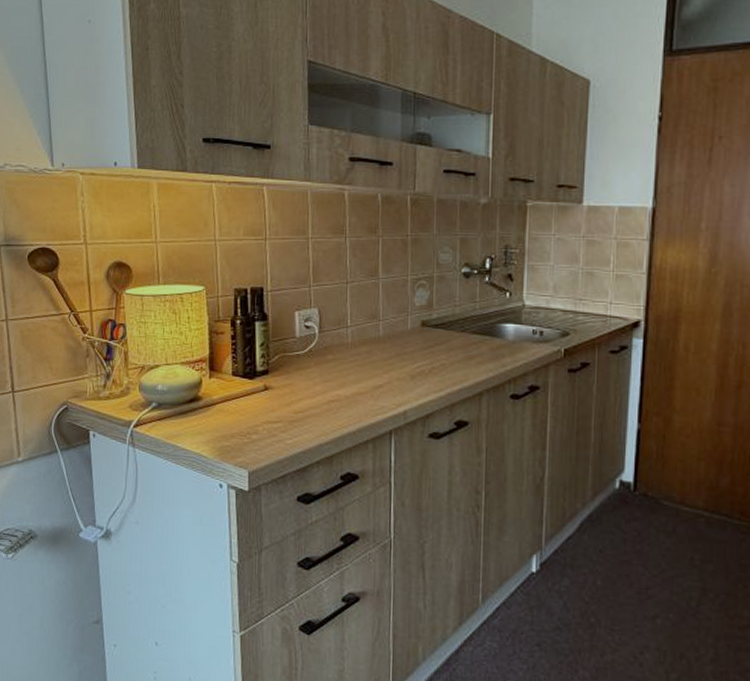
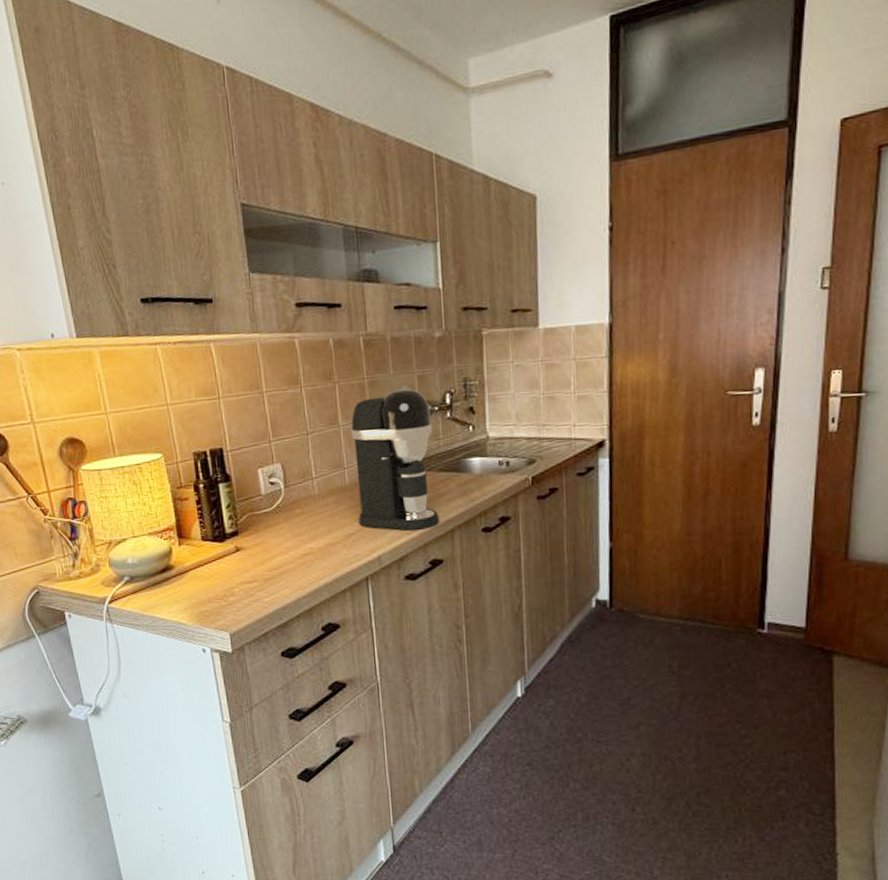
coffee maker: none [388,249,470,389] -> present [351,388,440,531]

